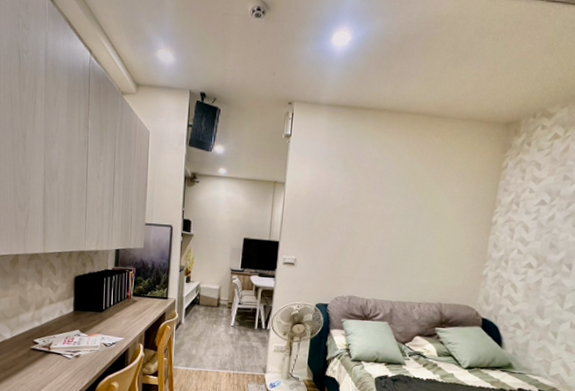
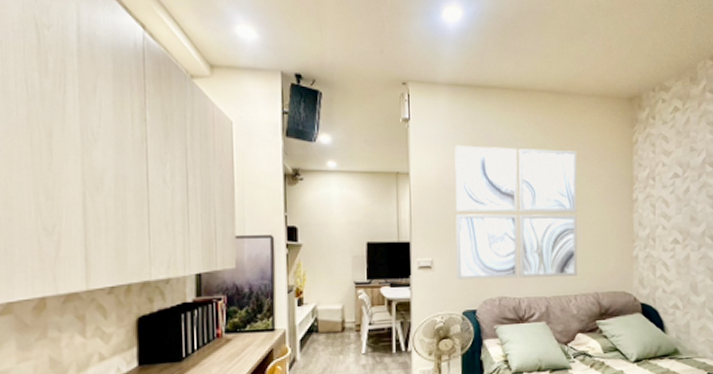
wall art: none [315,161,443,286] -> present [455,145,578,281]

